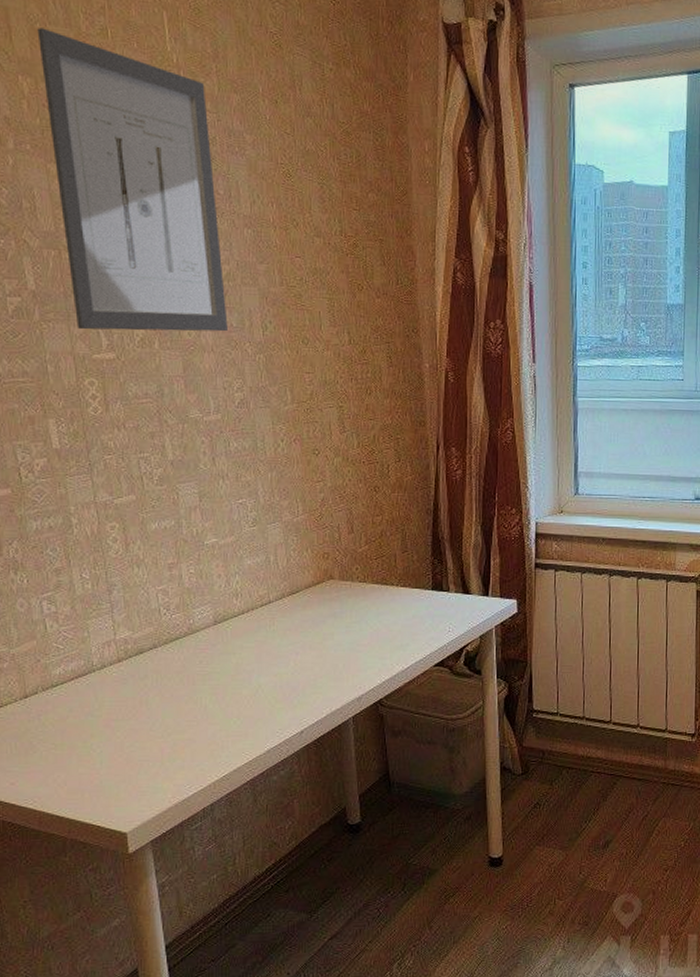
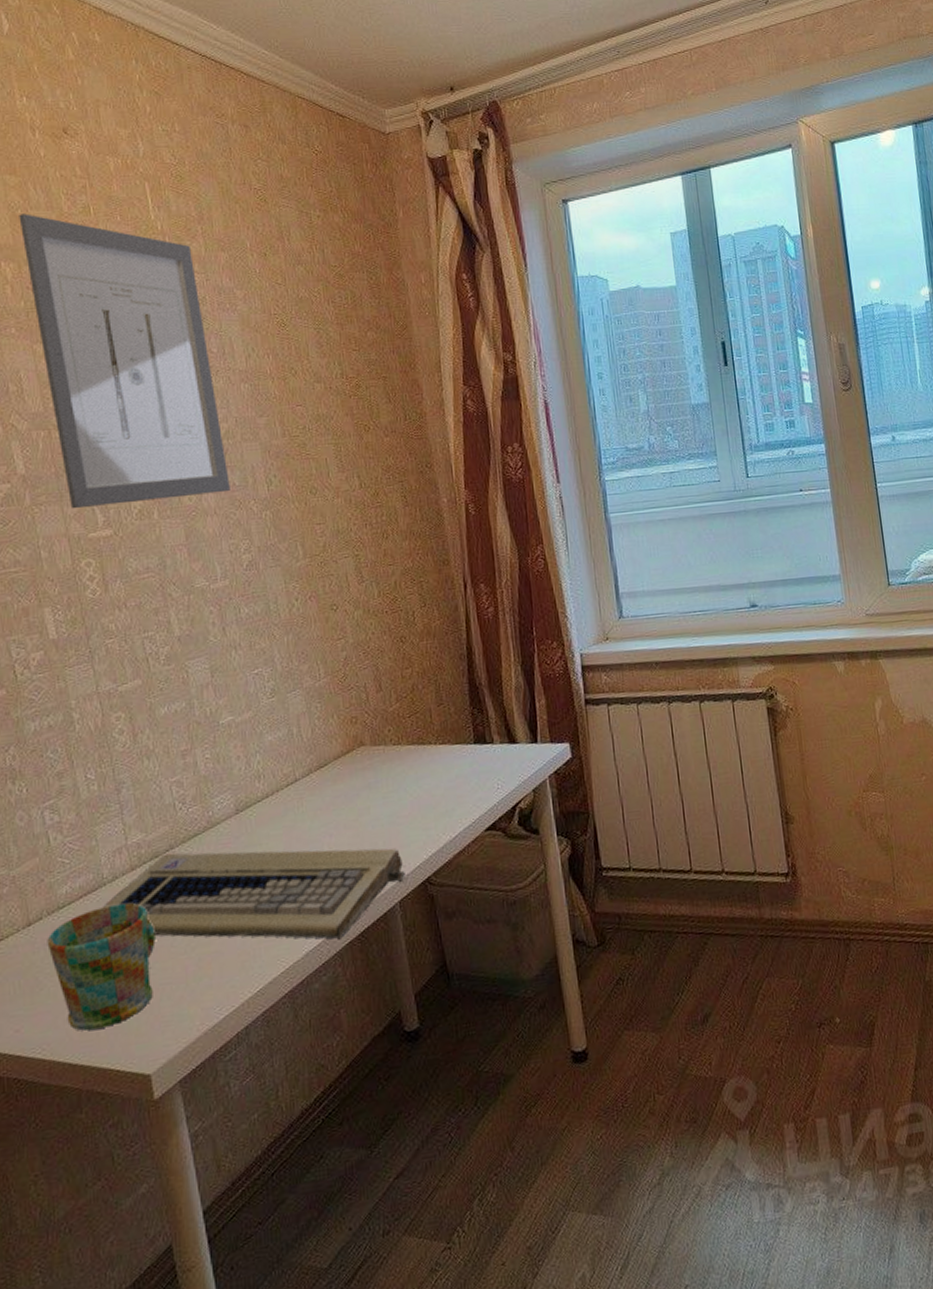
mug: none [41,689,137,790] -> present [47,903,156,1031]
computer keyboard: none [92,651,360,741] -> present [103,848,405,939]

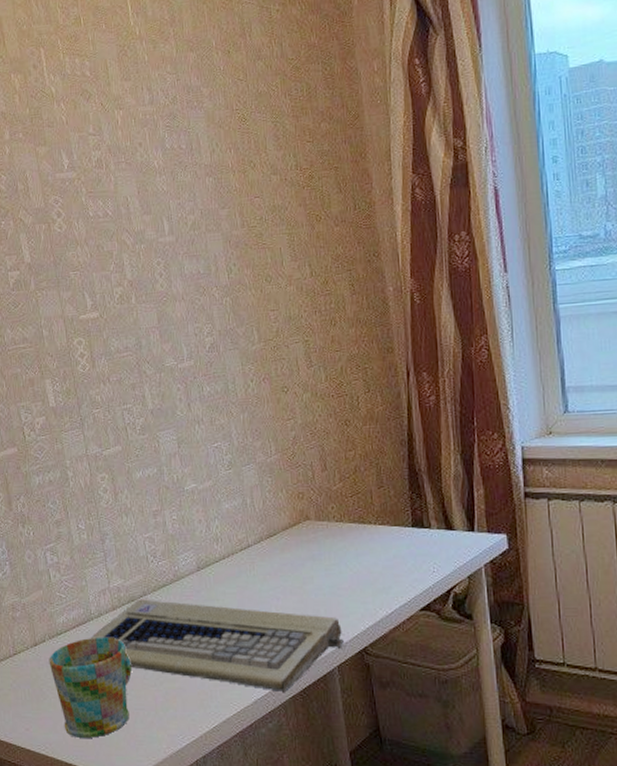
wall art: present [19,213,230,509] -> none [24,28,196,294]

